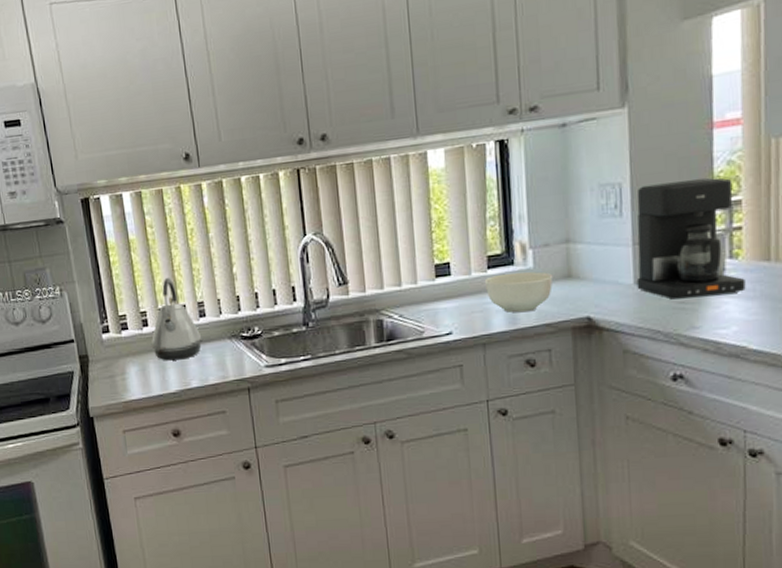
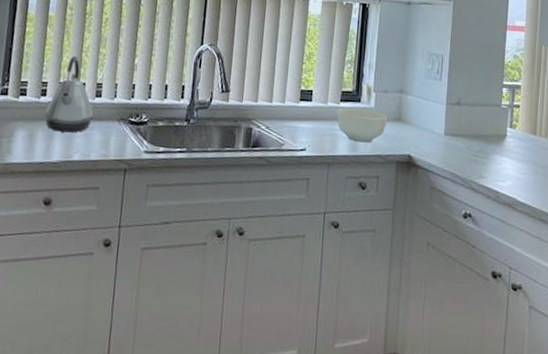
coffee maker: present [636,178,746,299] -> none [446,61,519,155]

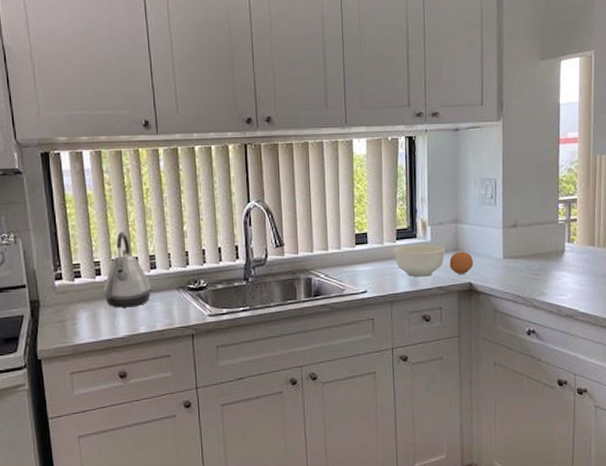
fruit: none [390,122,415,145] -> present [449,251,473,274]

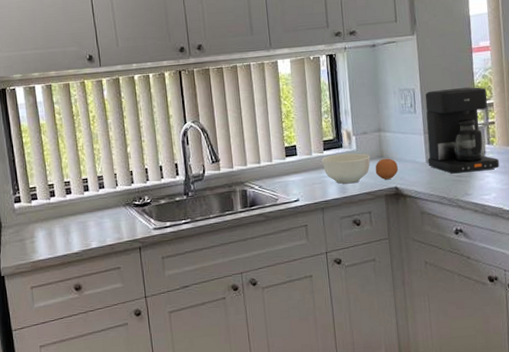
kettle: present [103,232,152,308] -> none [57,156,101,226]
coffee maker: none [505,181,578,272] -> present [425,87,500,174]

